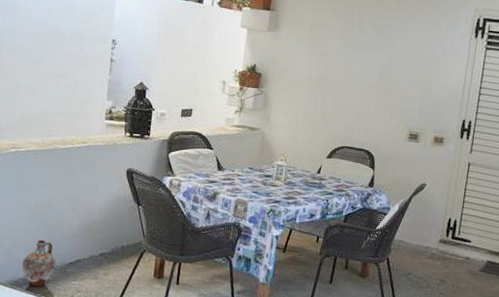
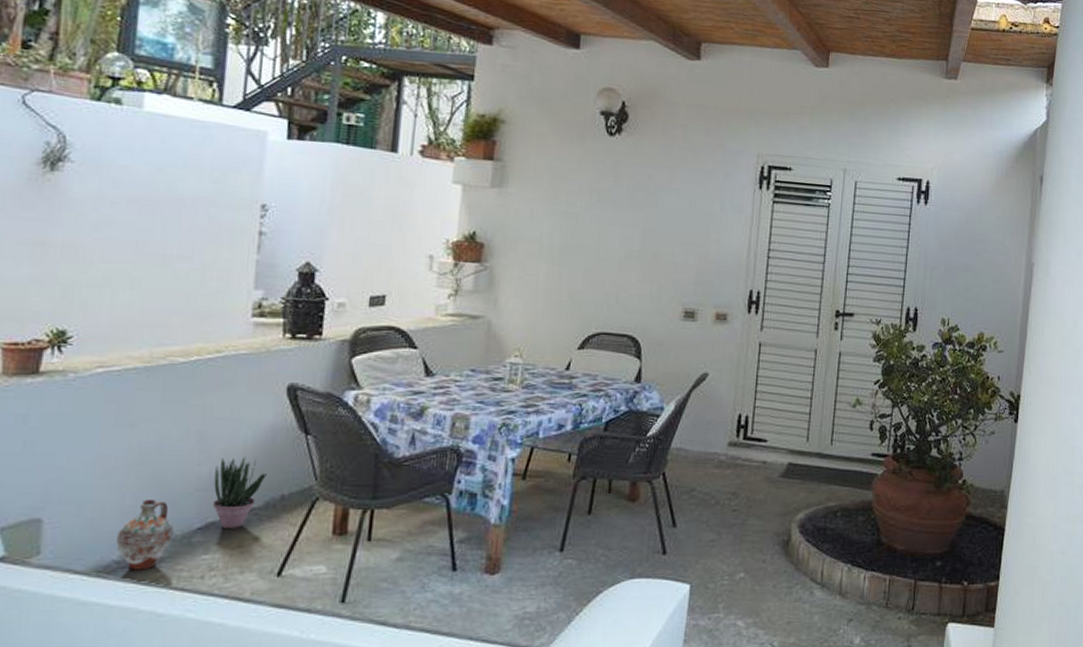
potted plant: none [79,216,113,266] -> present [212,457,267,530]

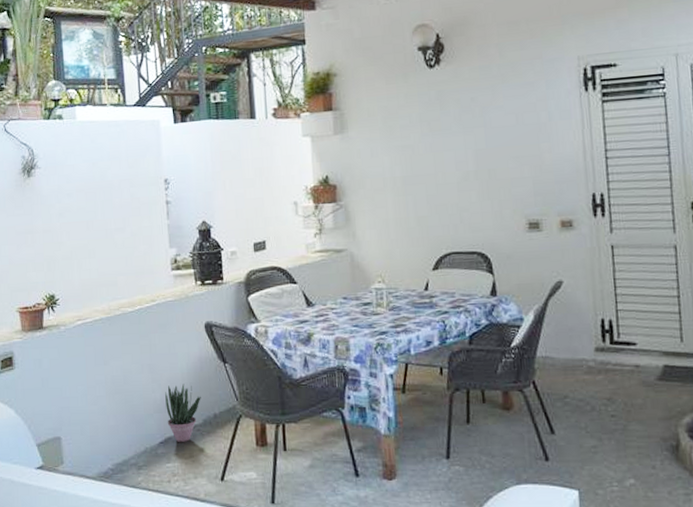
ceramic jug: present [116,500,174,570] -> none [109,421,145,476]

